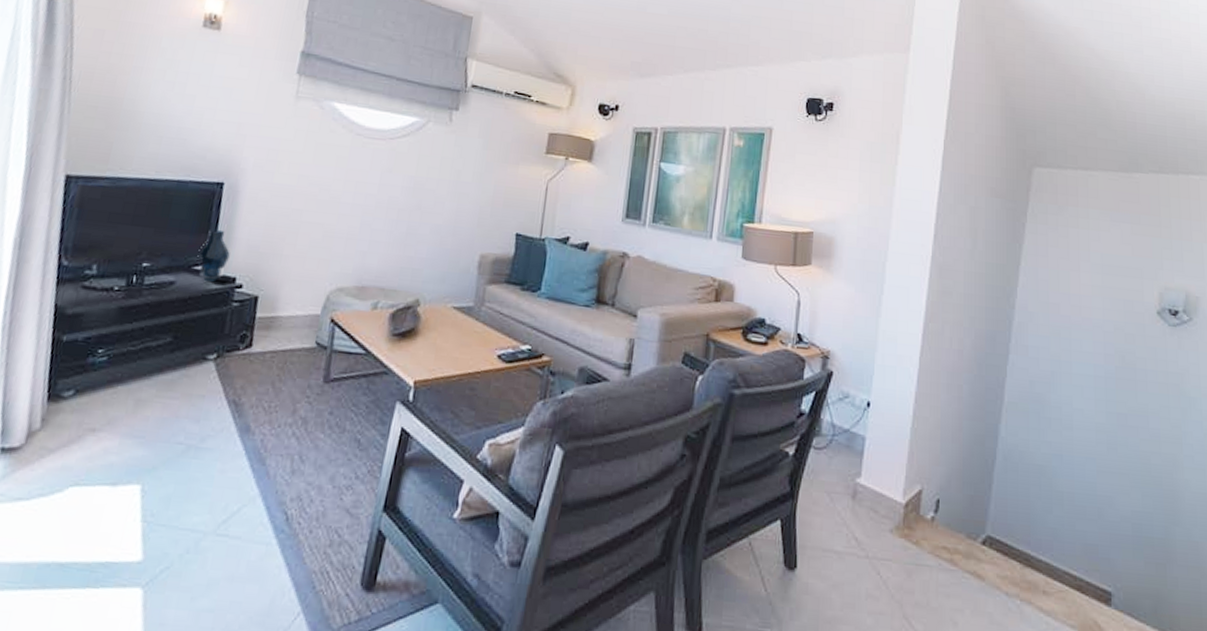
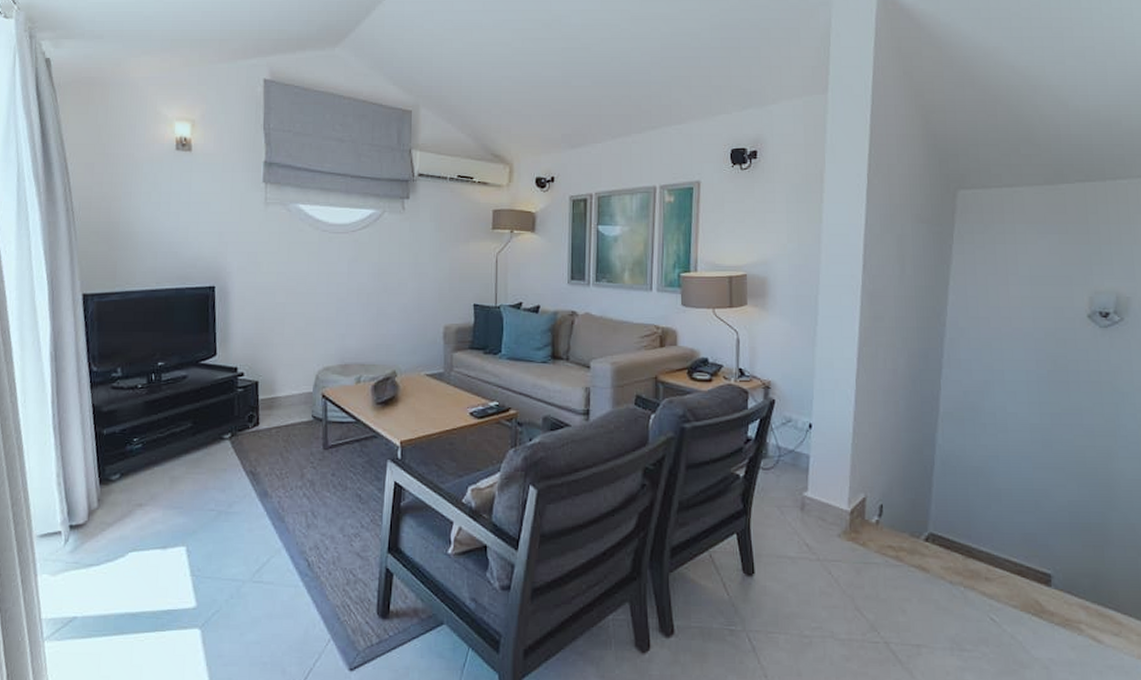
vase: present [197,229,230,282] -> none [202,327,229,372]

